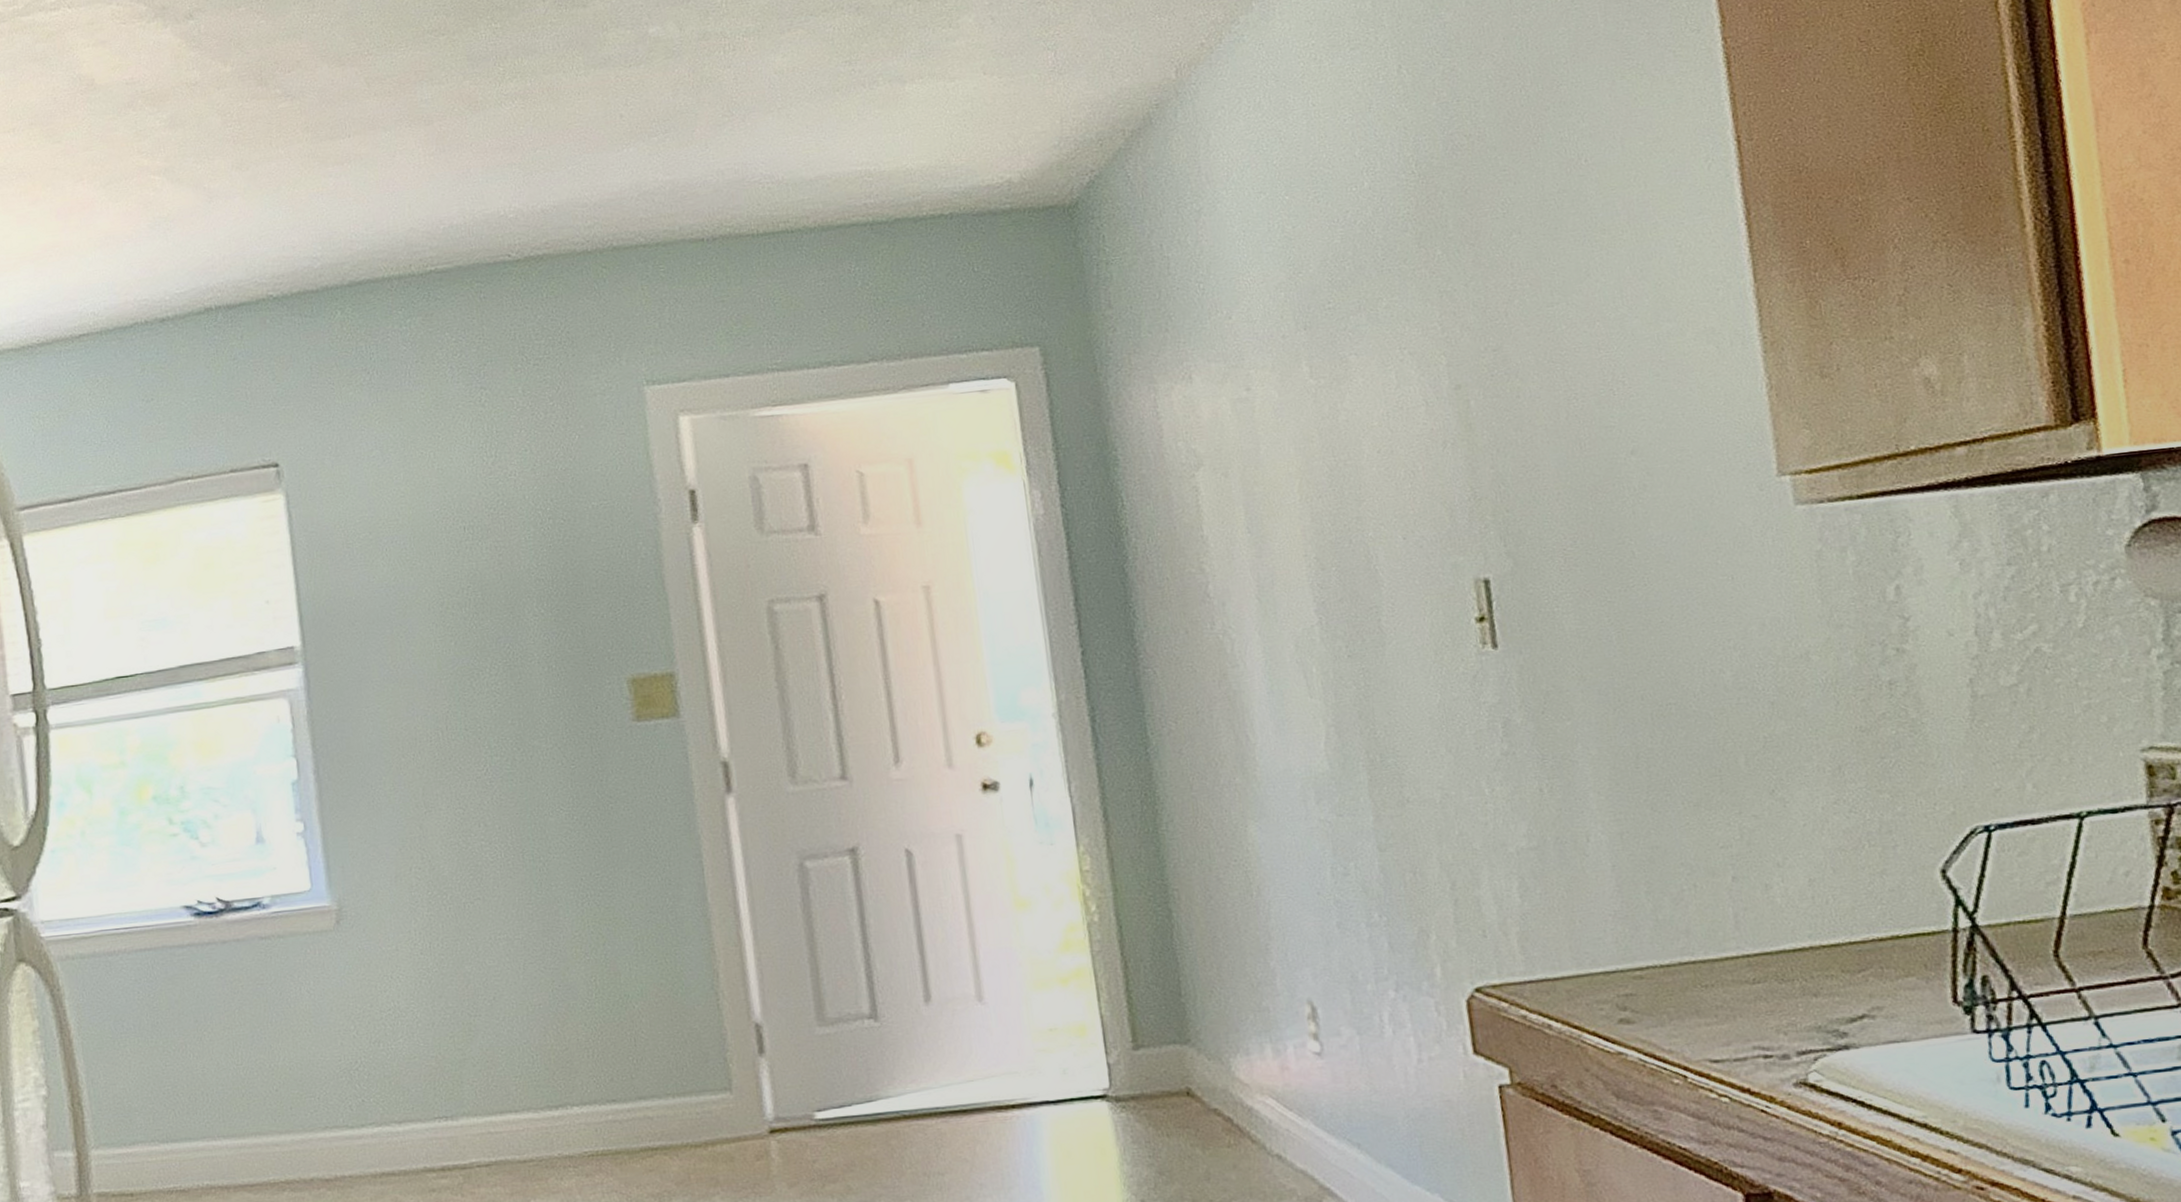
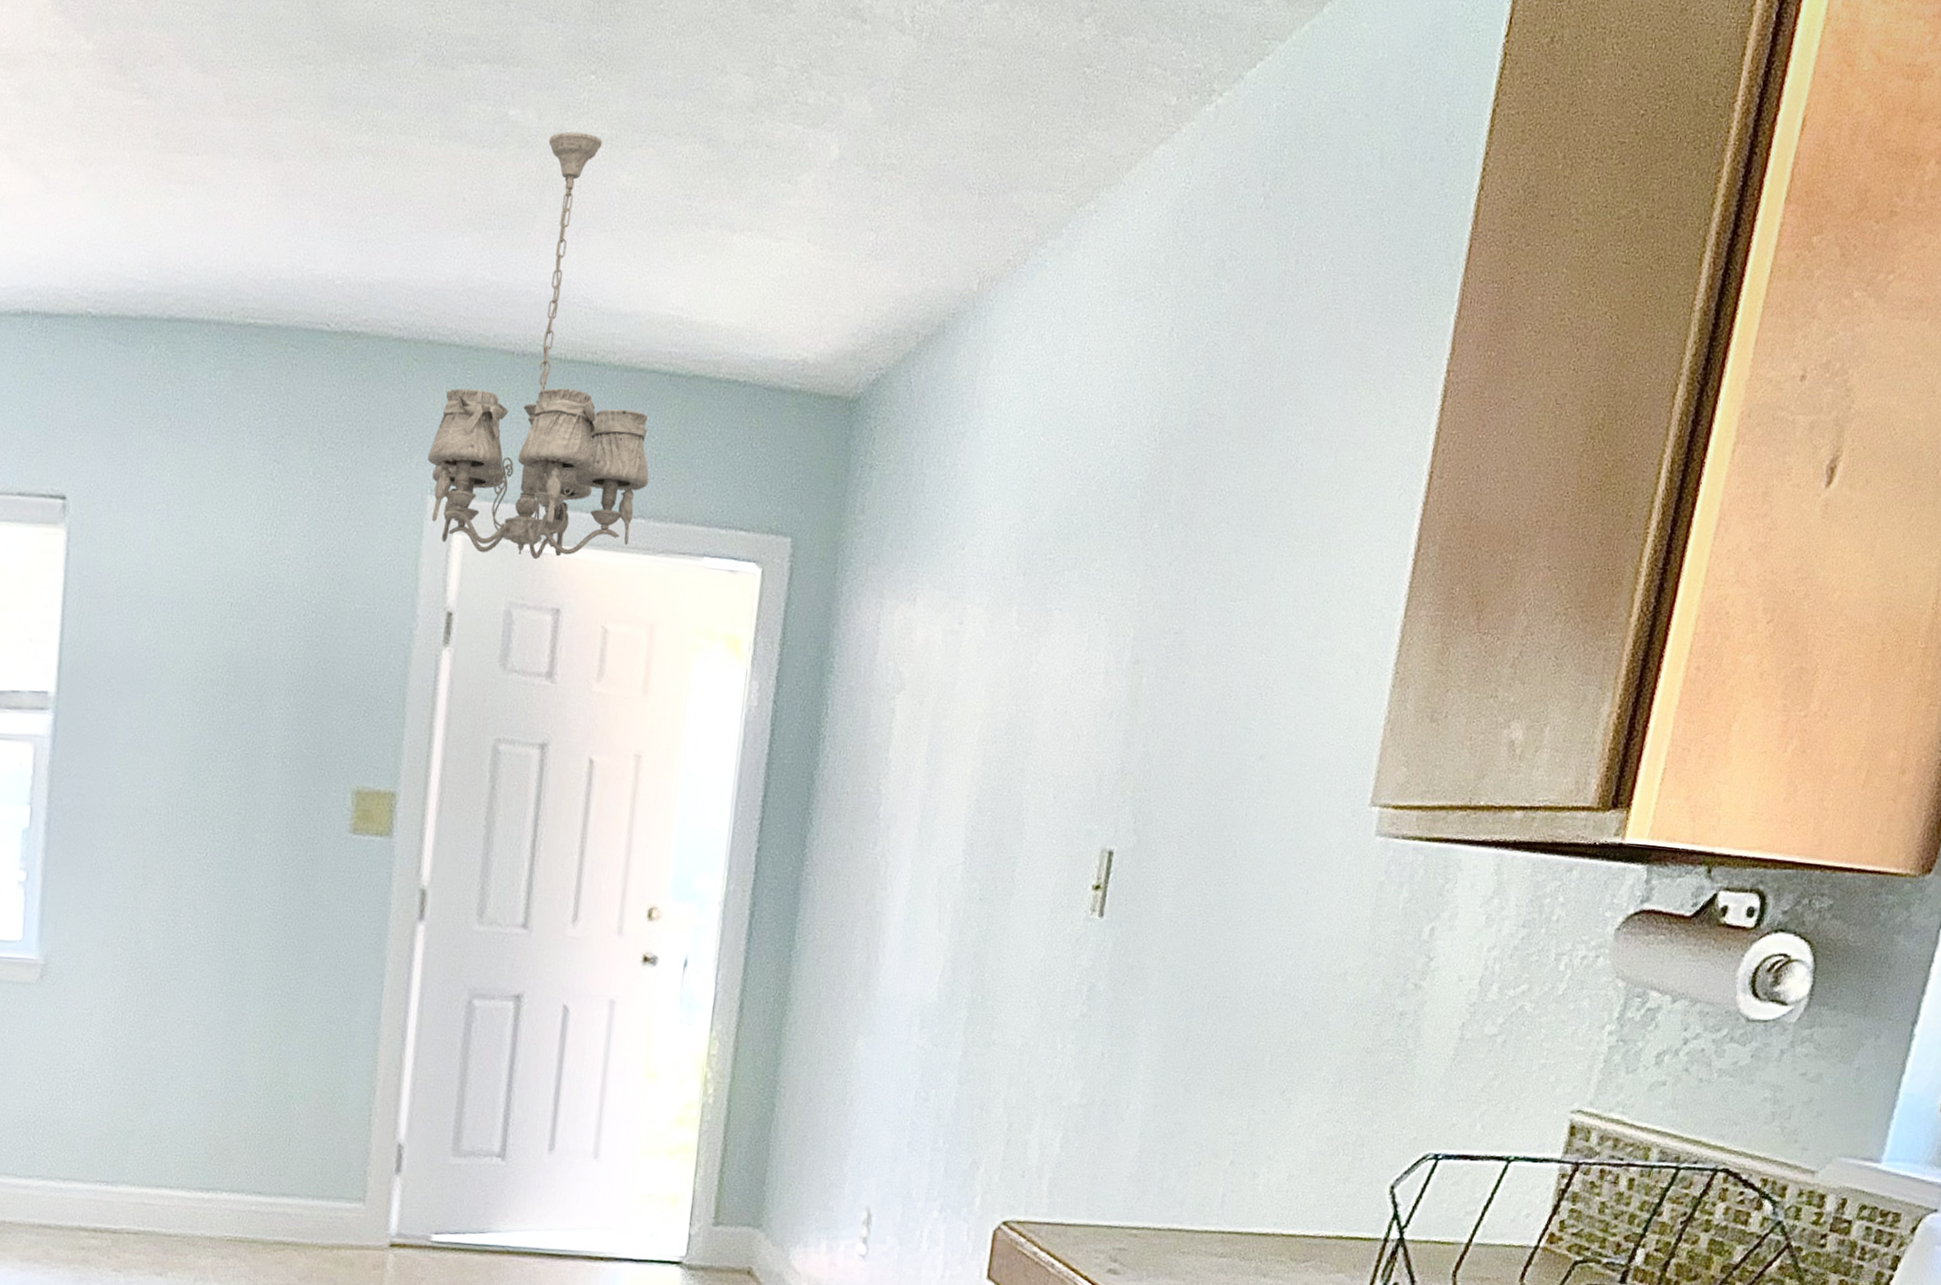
chandelier: none [636,30,873,429] -> present [427,131,649,560]

